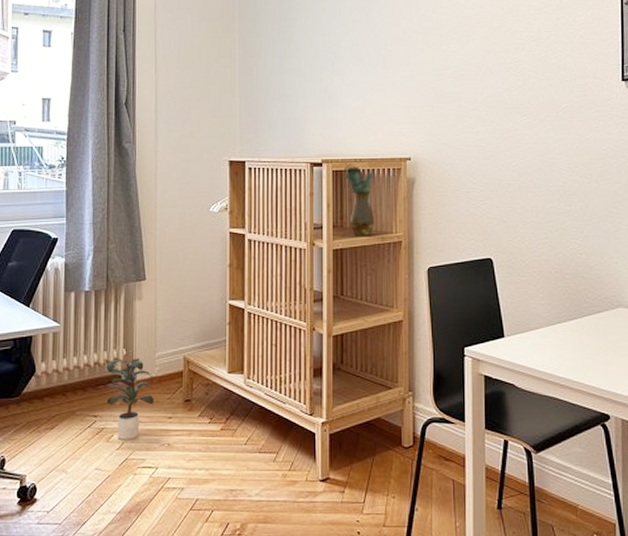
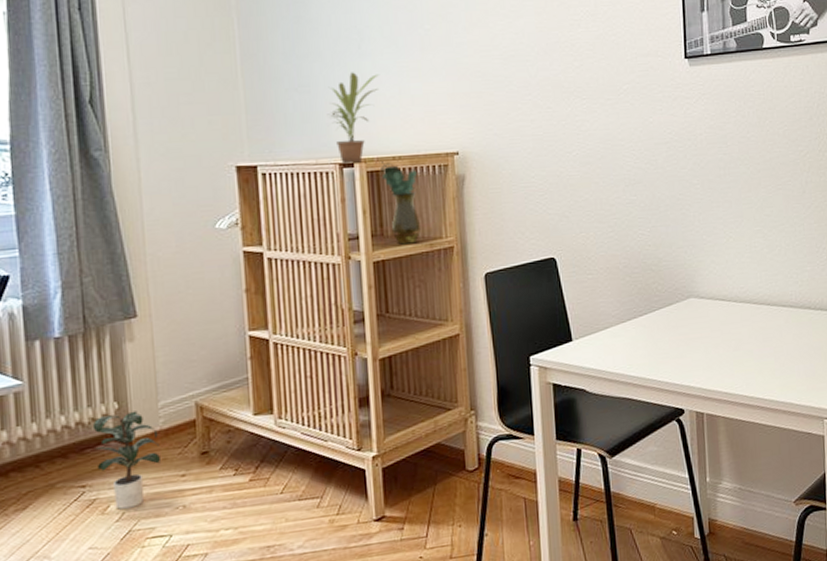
potted plant: none [303,86,347,163] -> present [327,72,379,164]

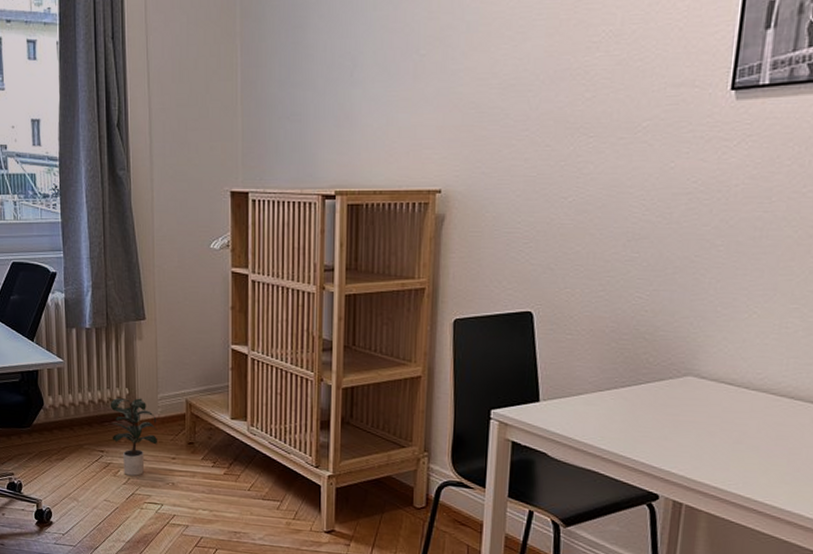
potted plant: present [327,72,379,164] -> none [314,101,368,195]
vase: present [380,161,422,245] -> none [361,195,397,281]

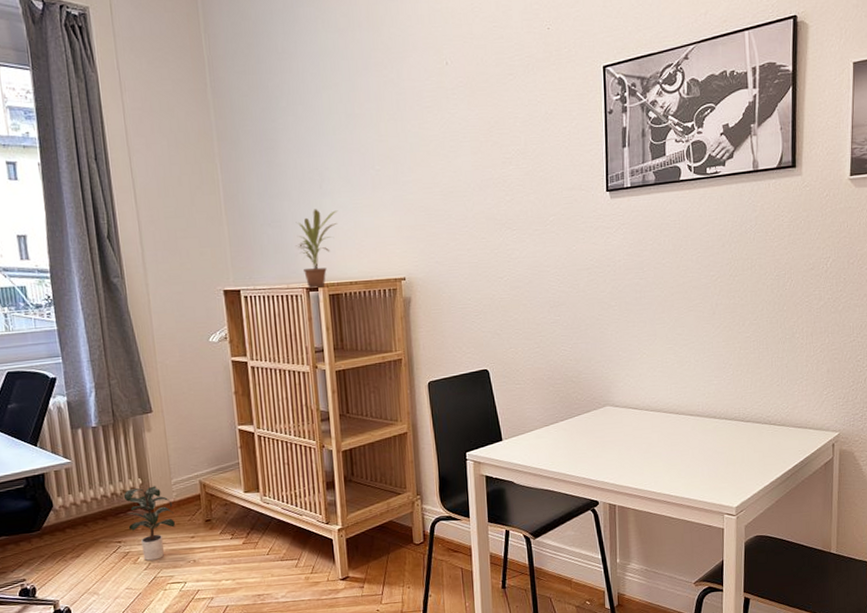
potted plant: none [314,101,368,195] -> present [295,209,337,288]

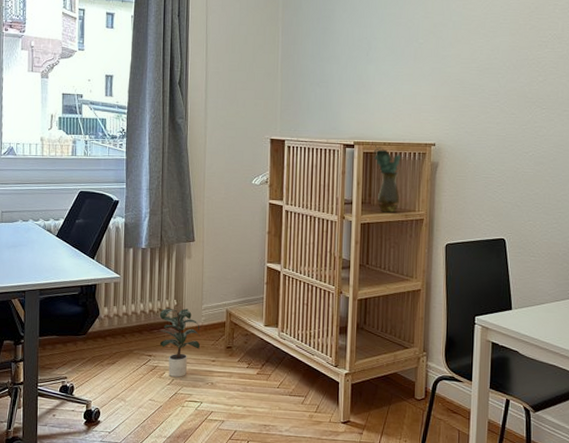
potted plant: present [295,209,337,288] -> none [338,74,380,145]
vase: none [340,286,375,357] -> present [374,145,402,213]

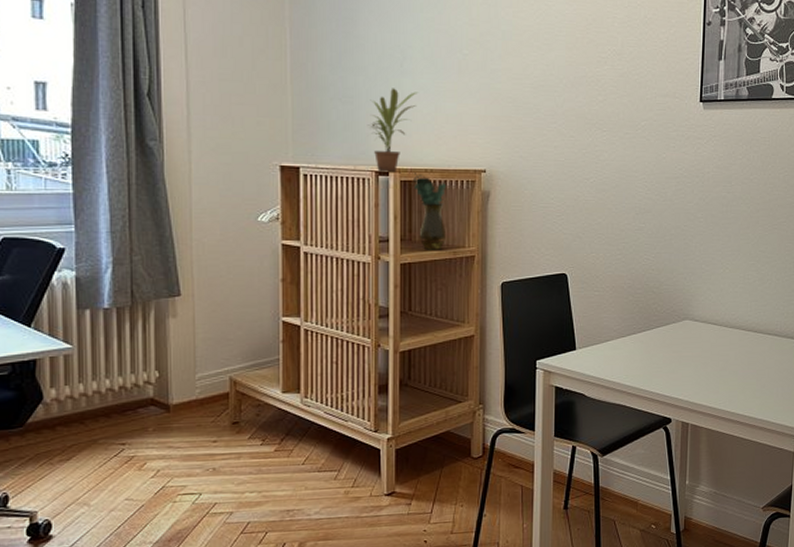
potted plant: present [159,308,200,378] -> none [134,380,194,468]
potted plant: none [338,74,380,145] -> present [367,88,418,172]

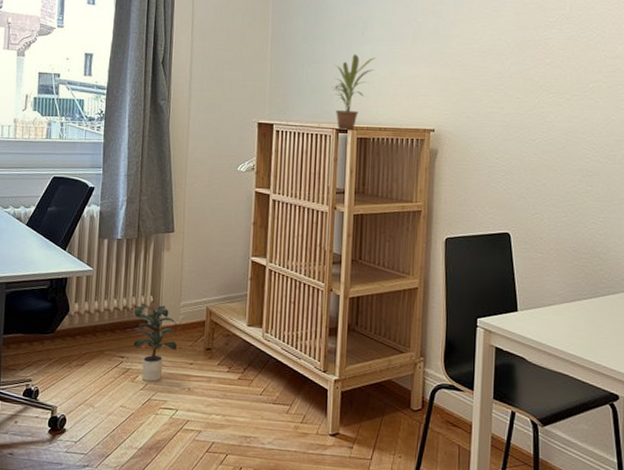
potted plant: none [134,380,194,468] -> present [133,305,178,382]
vase: present [413,173,447,250] -> none [368,131,398,204]

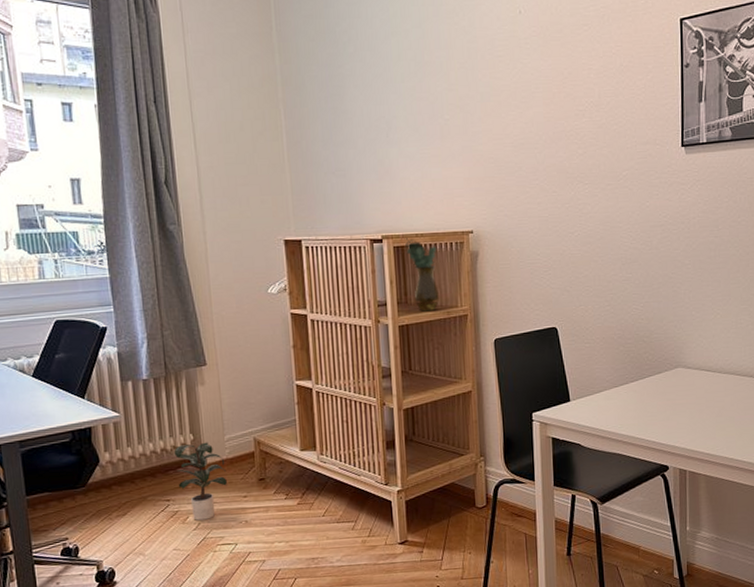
potted plant: present [331,54,376,130] -> none [359,158,404,240]
vase: none [368,131,398,204] -> present [405,238,440,312]

